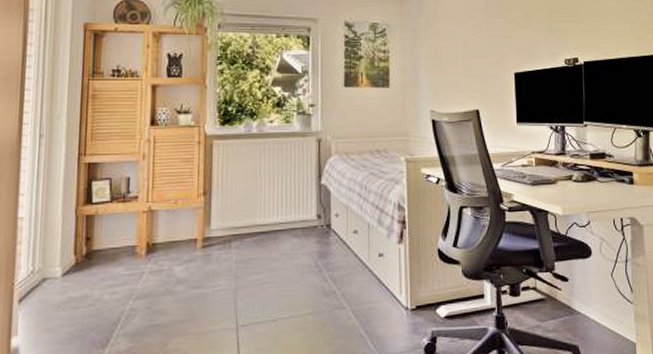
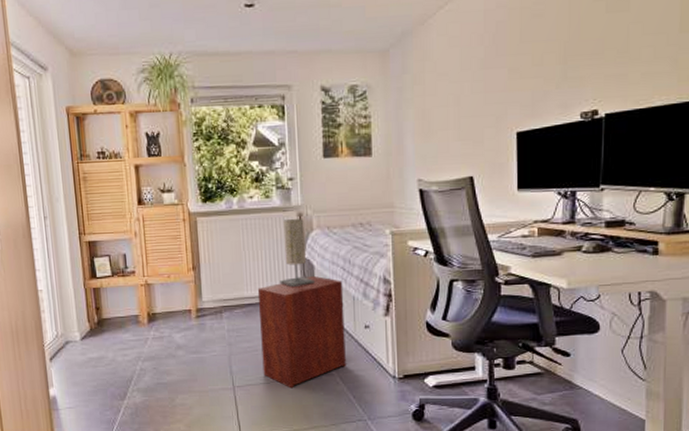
nightstand: none [271,201,359,326] -> present [257,275,346,389]
table lamp: none [295,145,330,215] -> present [279,219,315,288]

